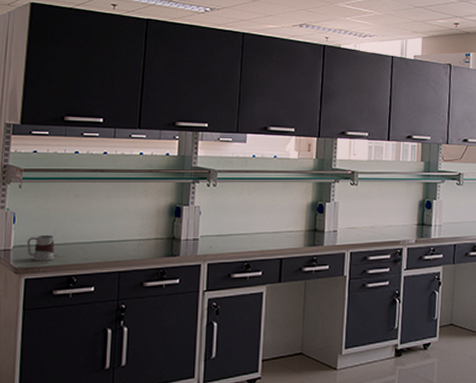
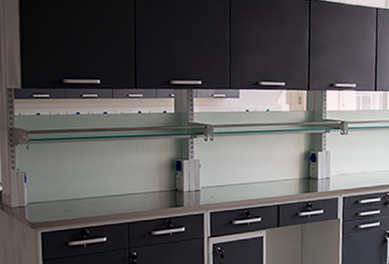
mug: present [27,235,55,261] -> none [39,191,67,216]

